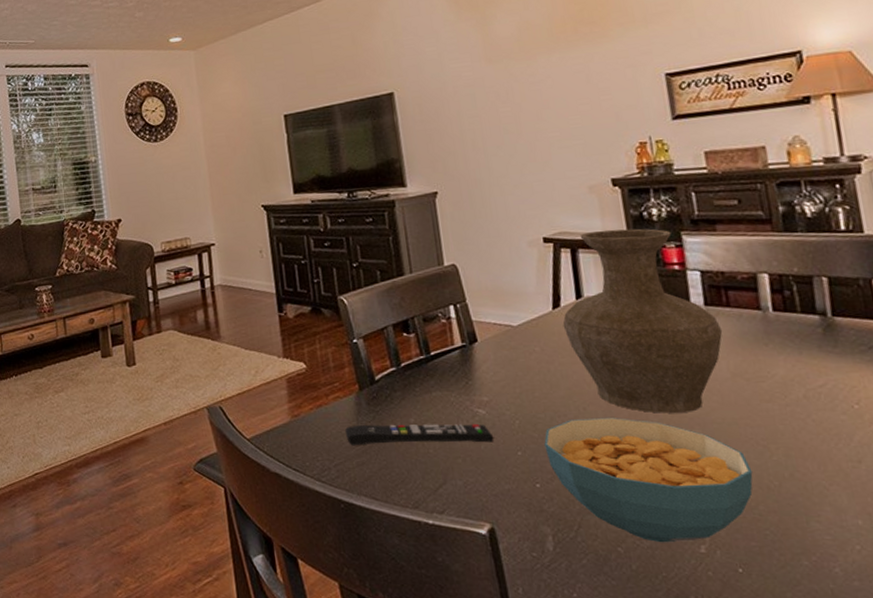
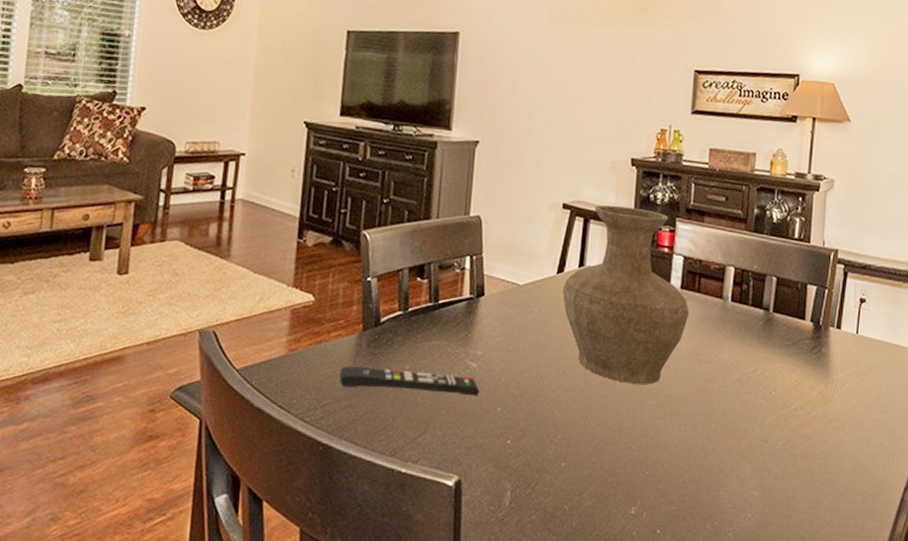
cereal bowl: present [544,417,753,543] -> none [522,381,686,504]

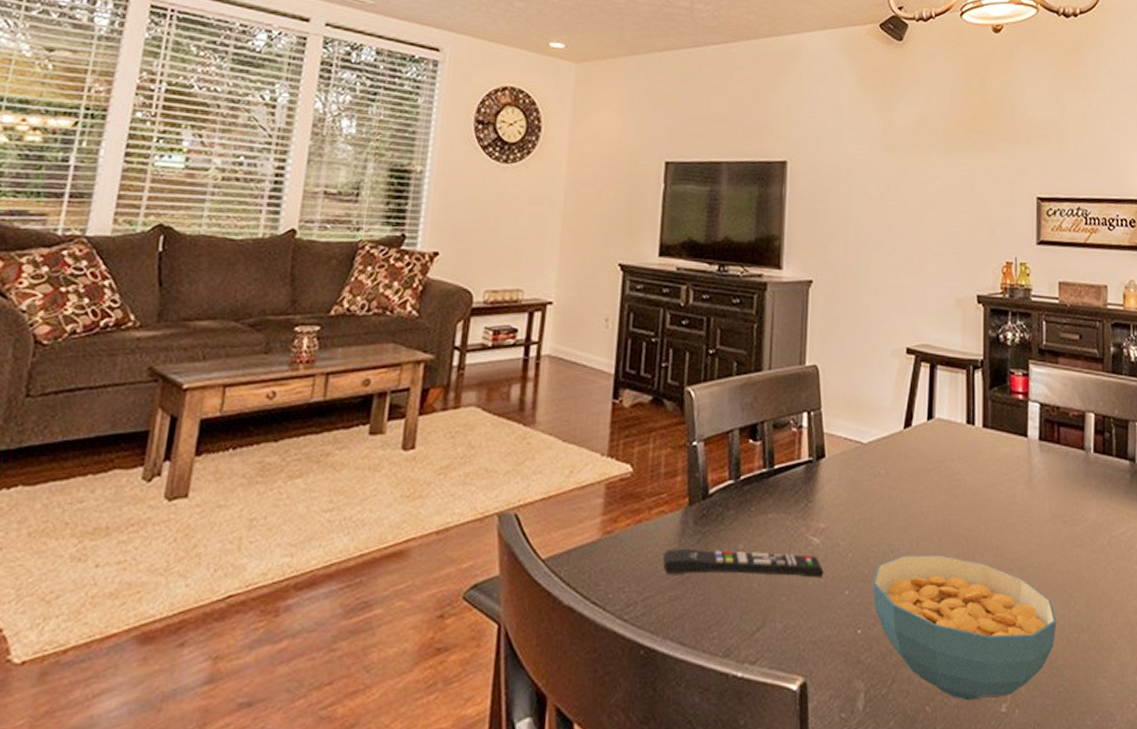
cereal bowl: none [522,381,686,504] -> present [873,554,1057,701]
vase: present [562,205,690,384] -> none [911,348,1051,554]

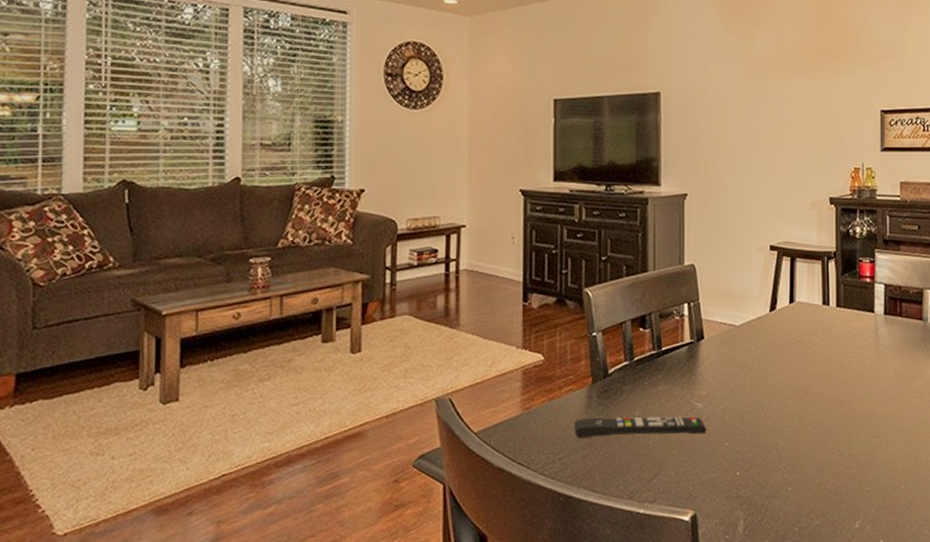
cereal bowl: present [873,554,1057,701] -> none [748,410,900,521]

